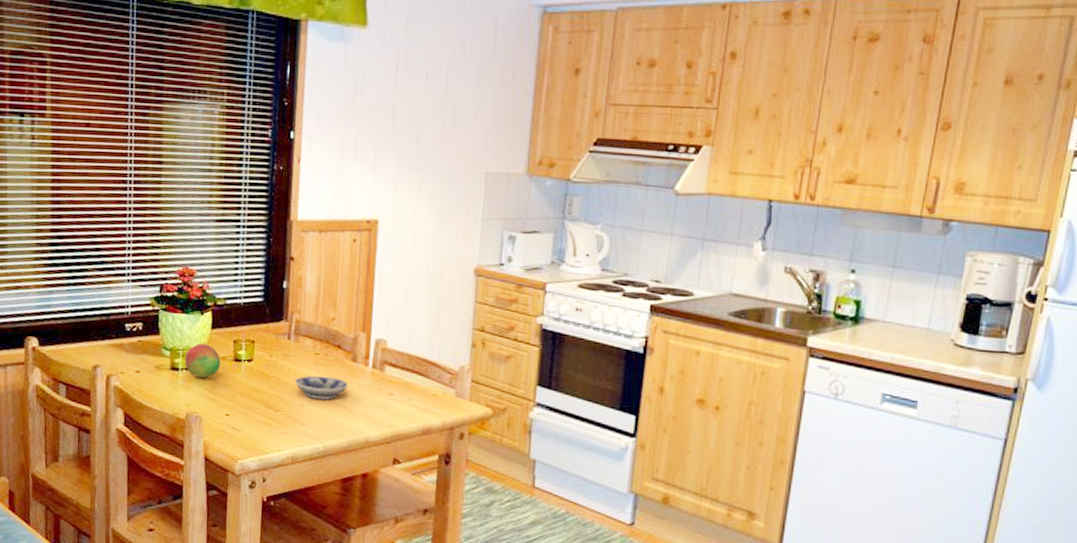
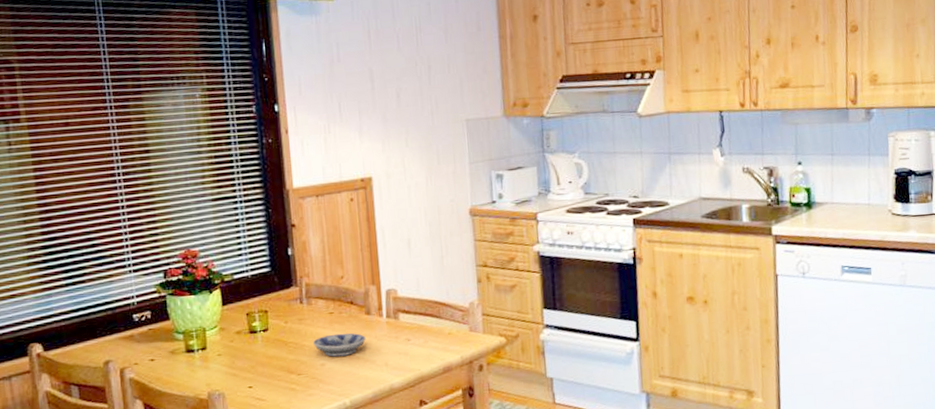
fruit: present [185,343,221,379] -> none [199,321,237,356]

